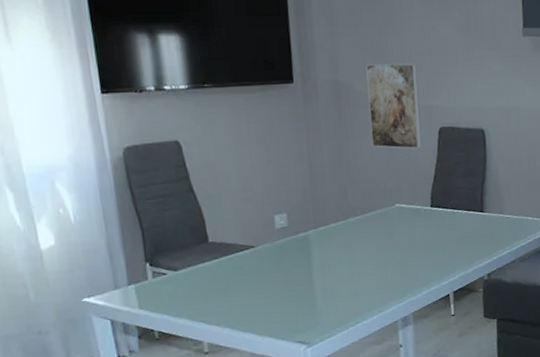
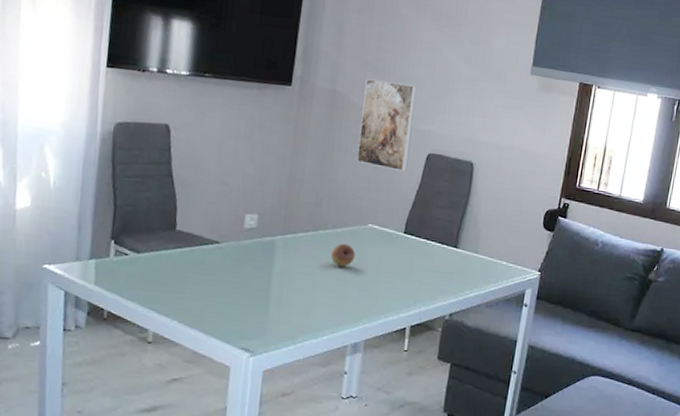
fruit: none [364,226,389,249] -> present [330,243,356,267]

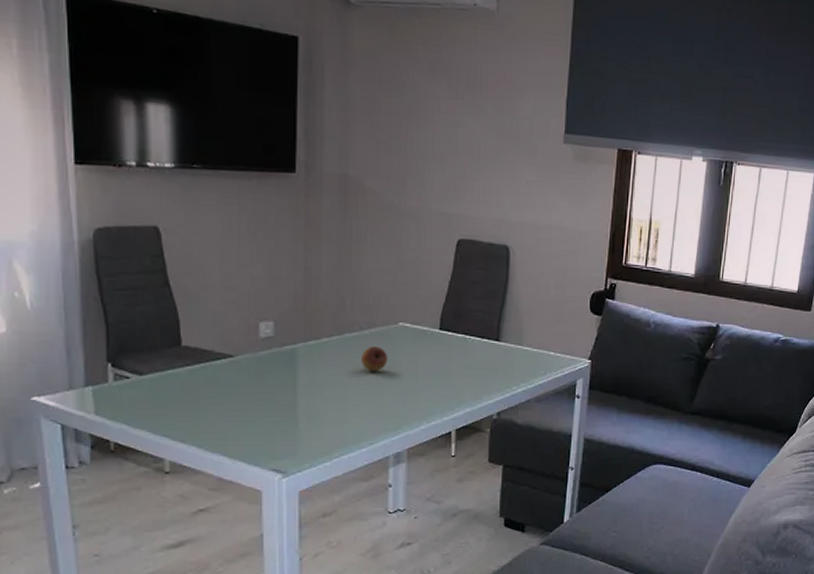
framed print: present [357,78,417,172] -> none [379,159,438,262]

